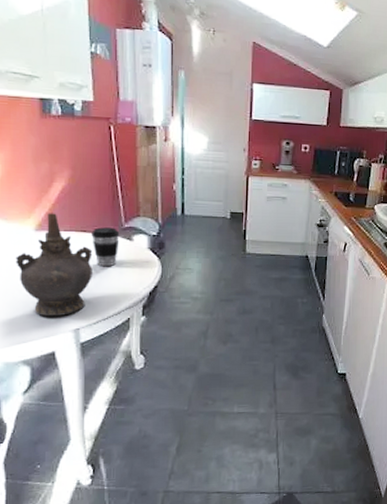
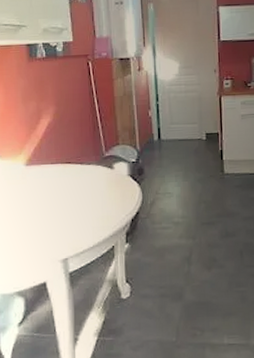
ceremonial vessel: present [16,213,93,317] -> none [9,147,78,248]
coffee cup: present [91,227,120,267] -> none [75,157,101,196]

